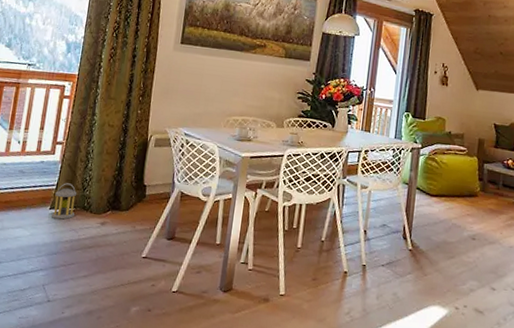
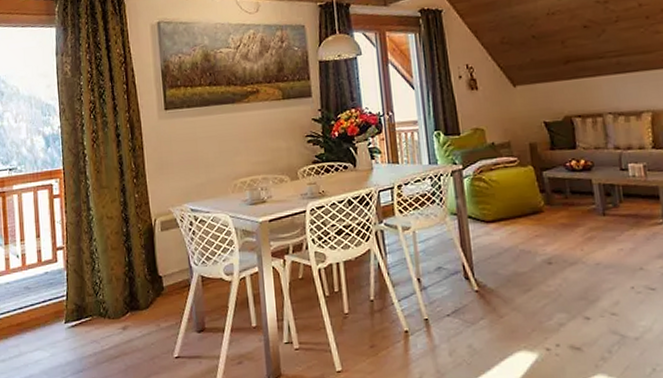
lantern: present [52,183,77,220] -> none [67,290,93,333]

